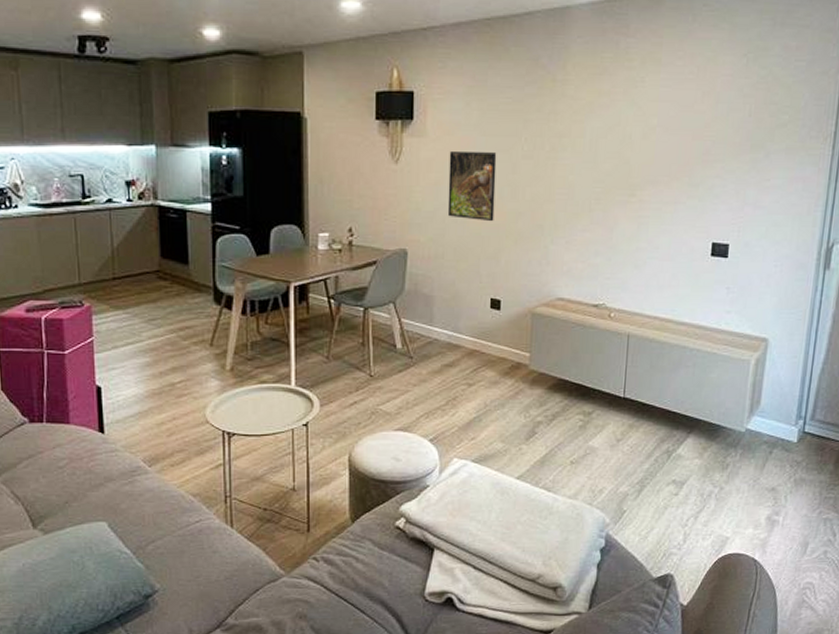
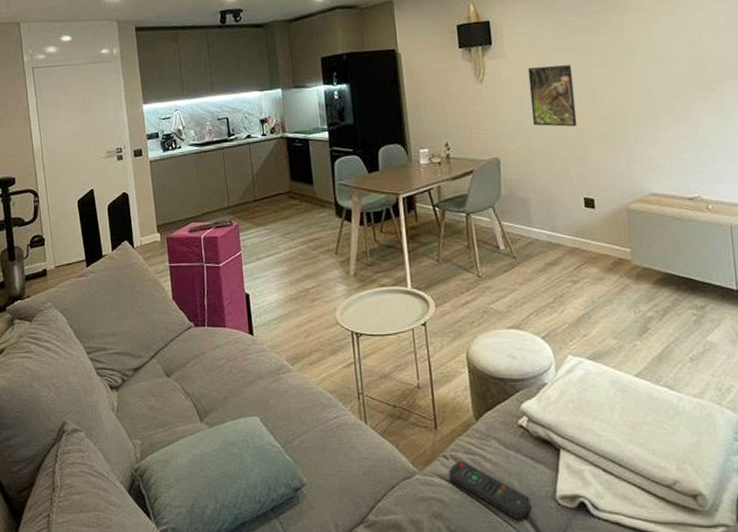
remote control: none [318,563,399,617] -> present [449,461,531,520]

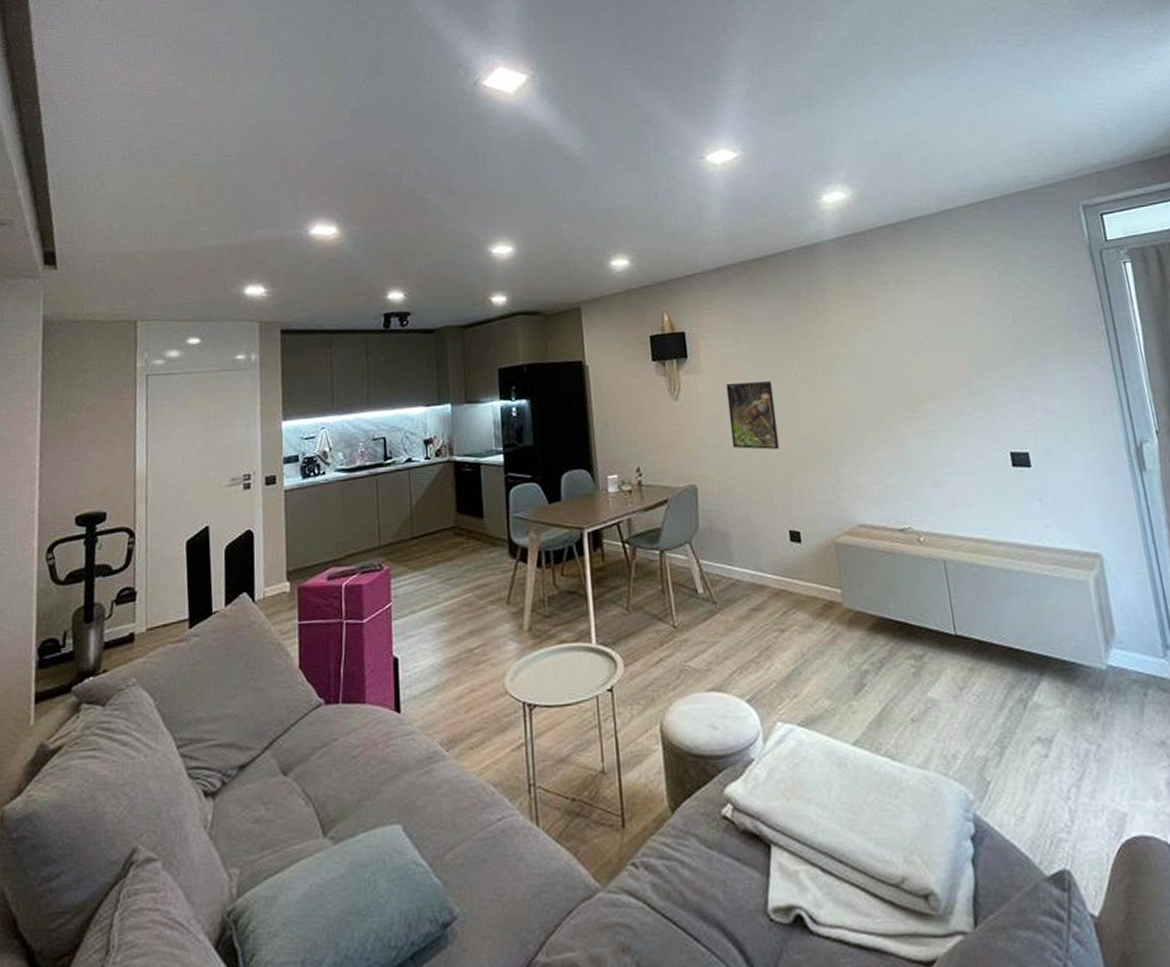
remote control: present [449,461,531,520] -> none [639,869,739,947]

